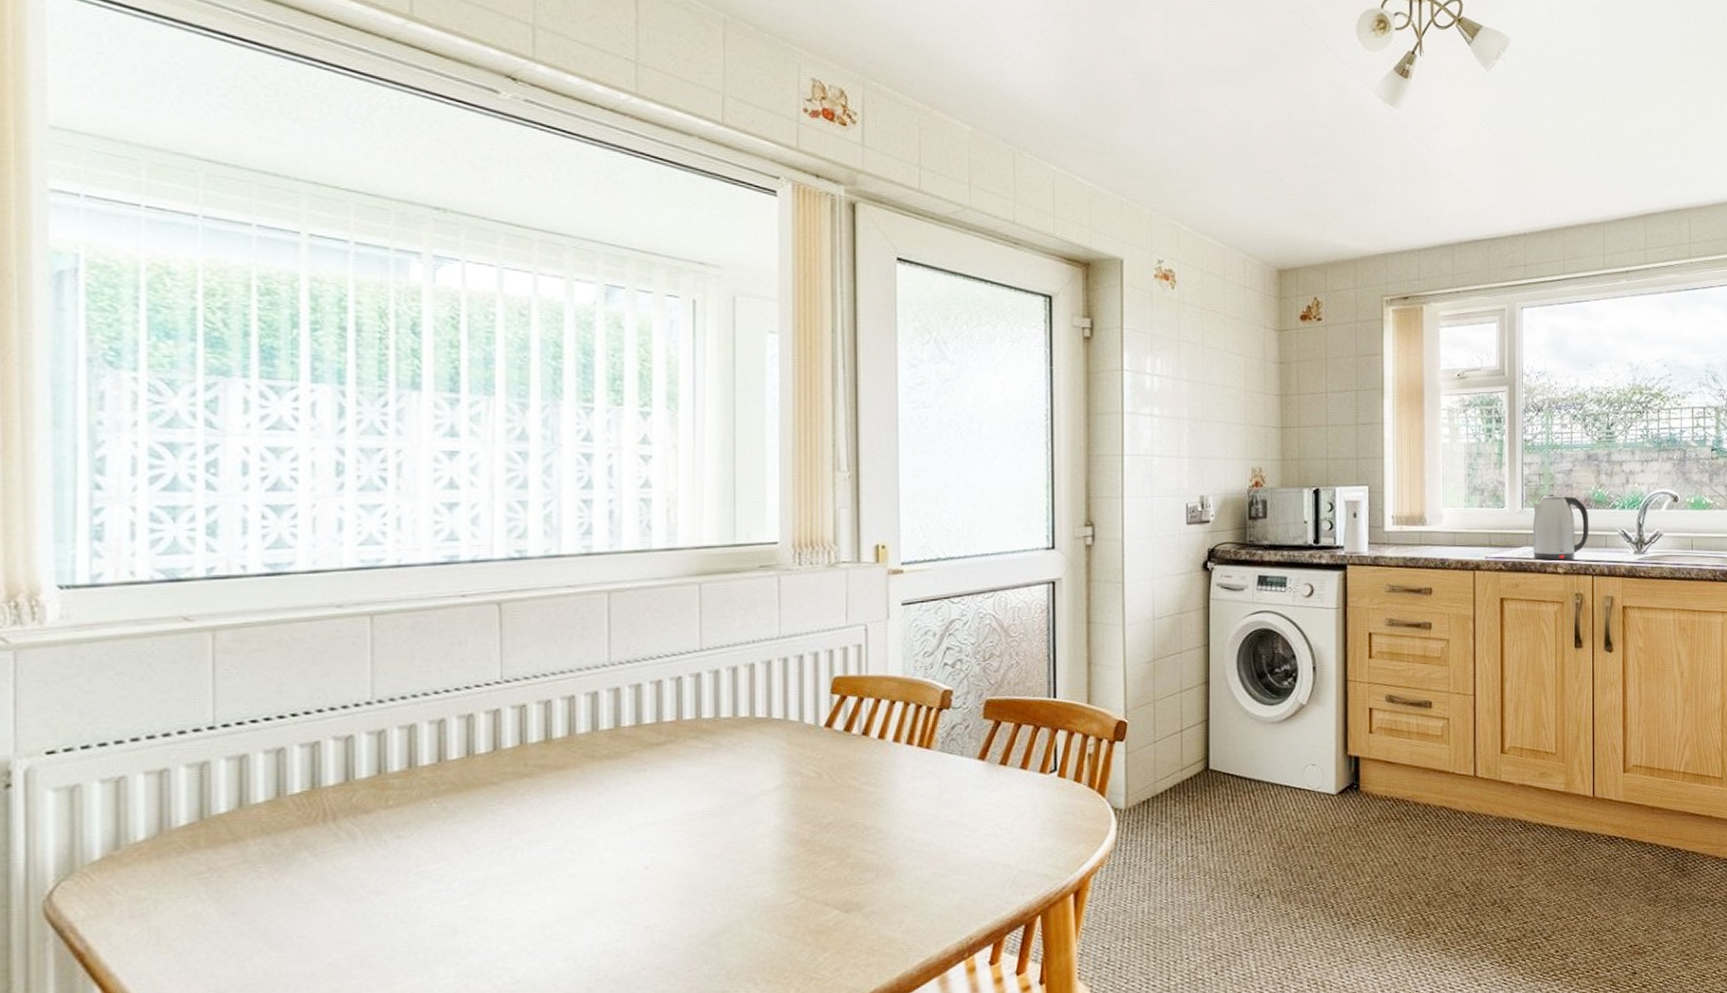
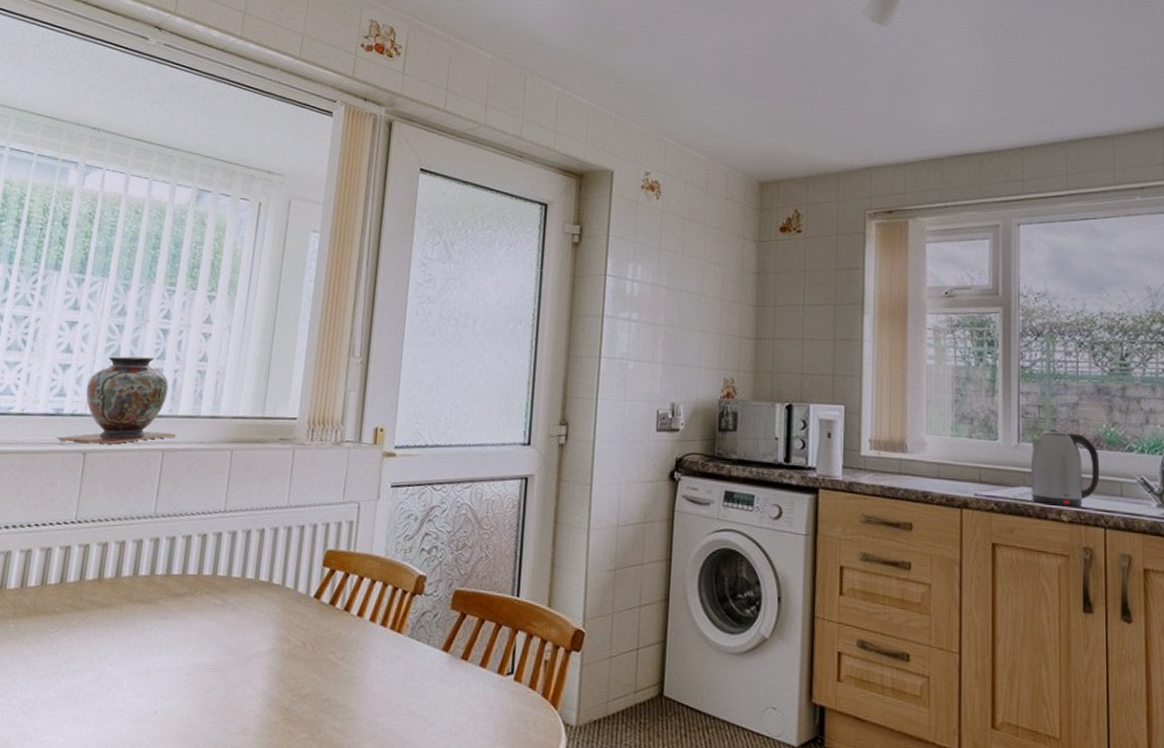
decorative vase: none [456,488,623,592] -> present [57,356,176,444]

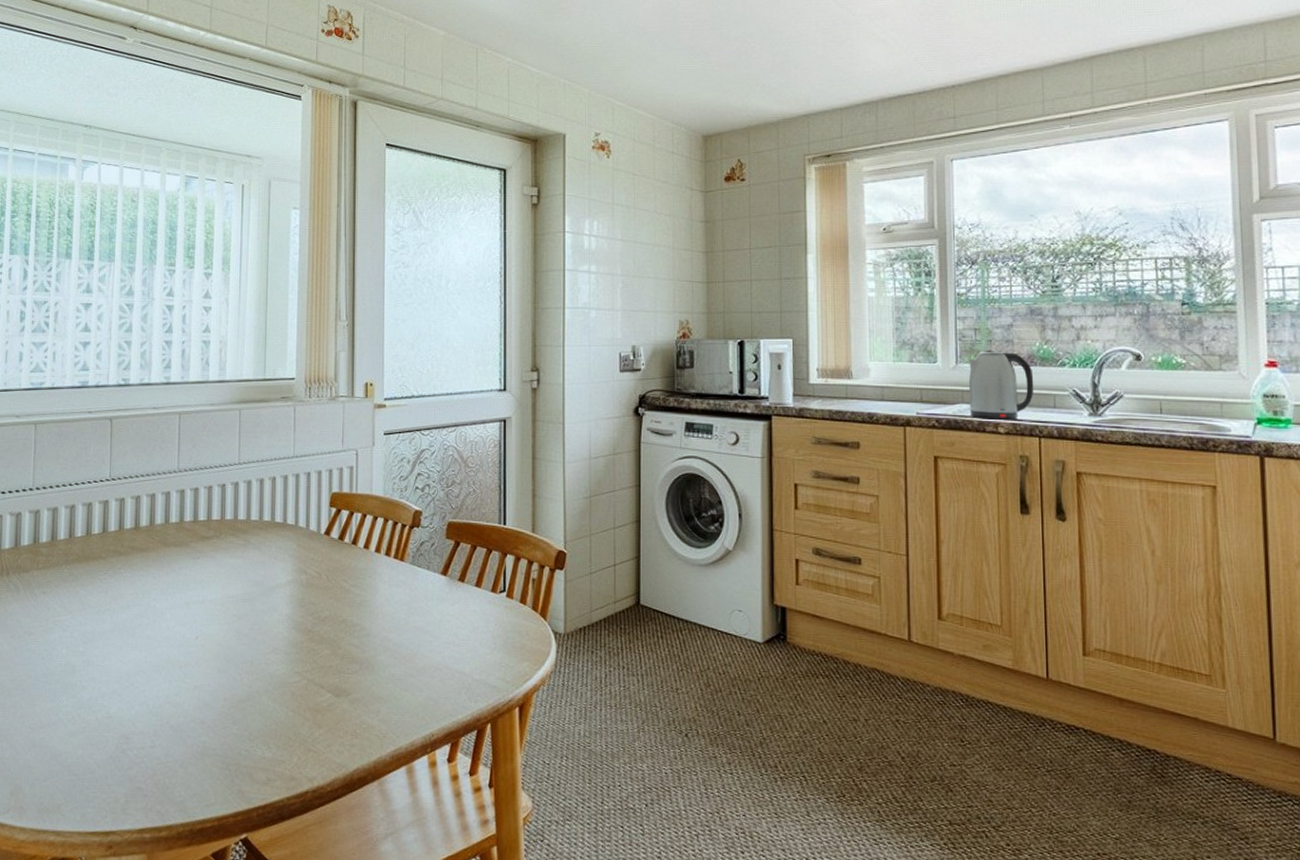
decorative vase: present [57,356,176,444] -> none [85,332,189,410]

